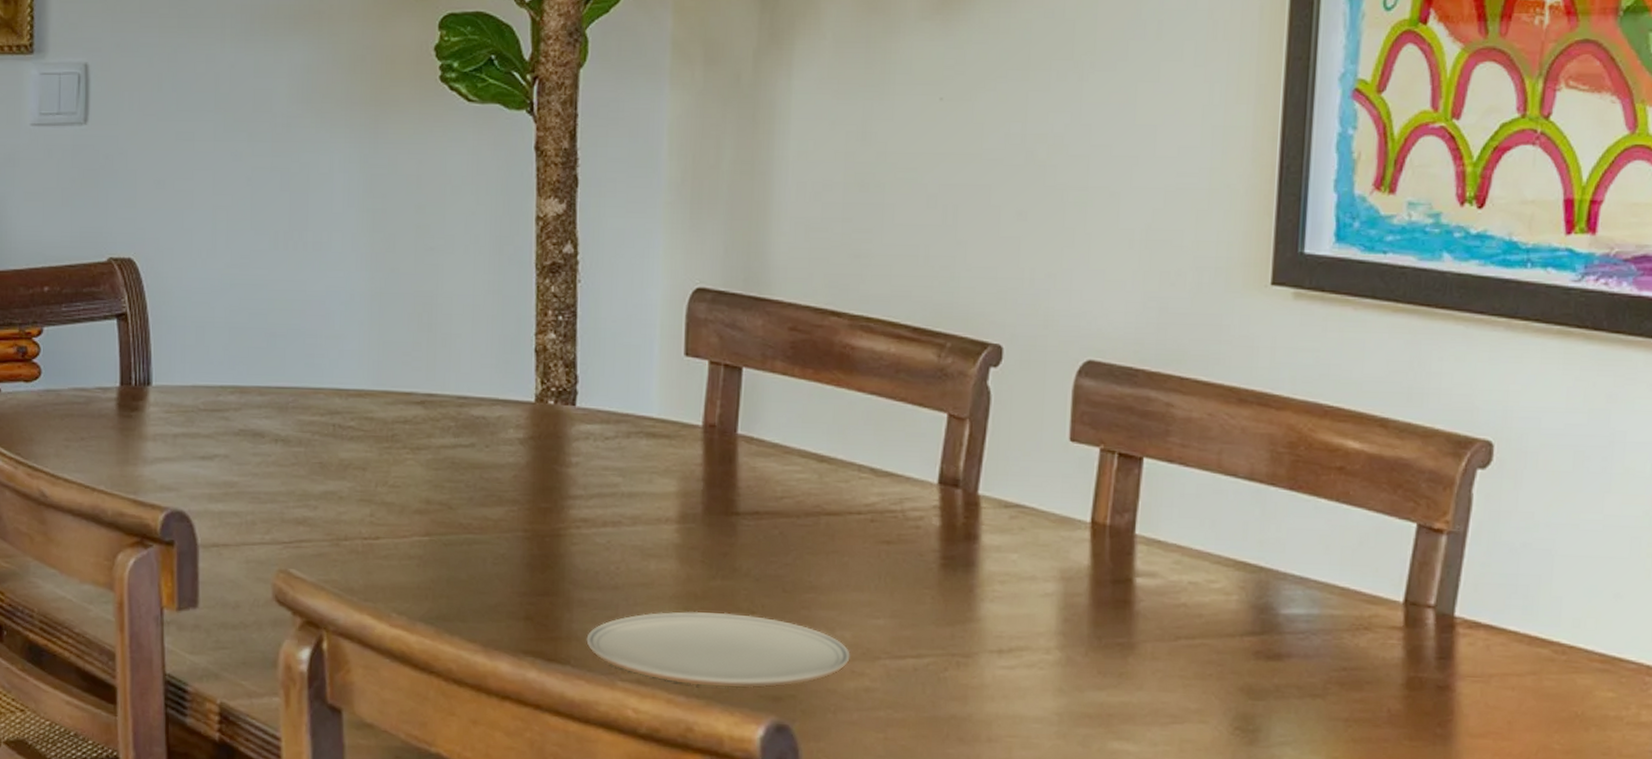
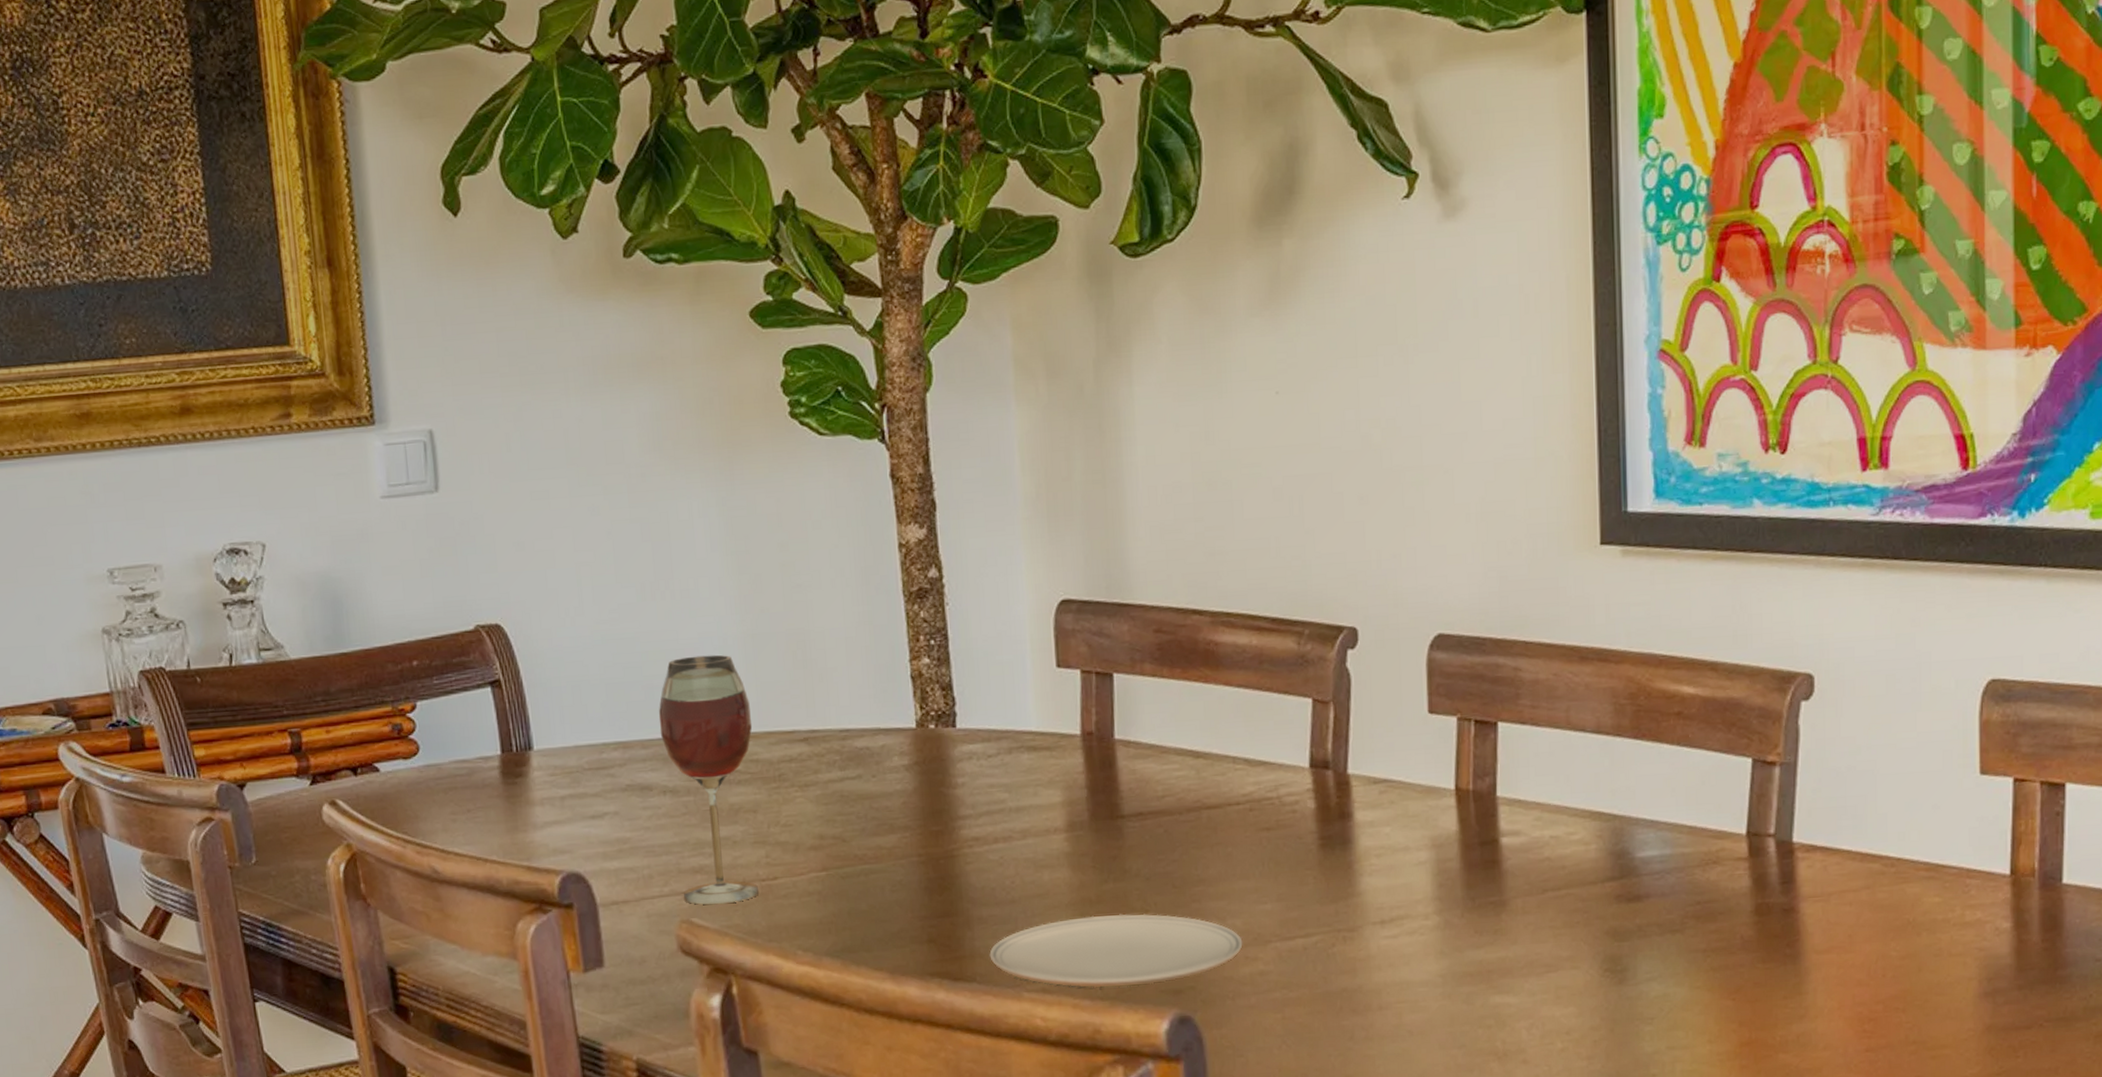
wineglass: none [278,308,371,558] -> present [658,654,758,905]

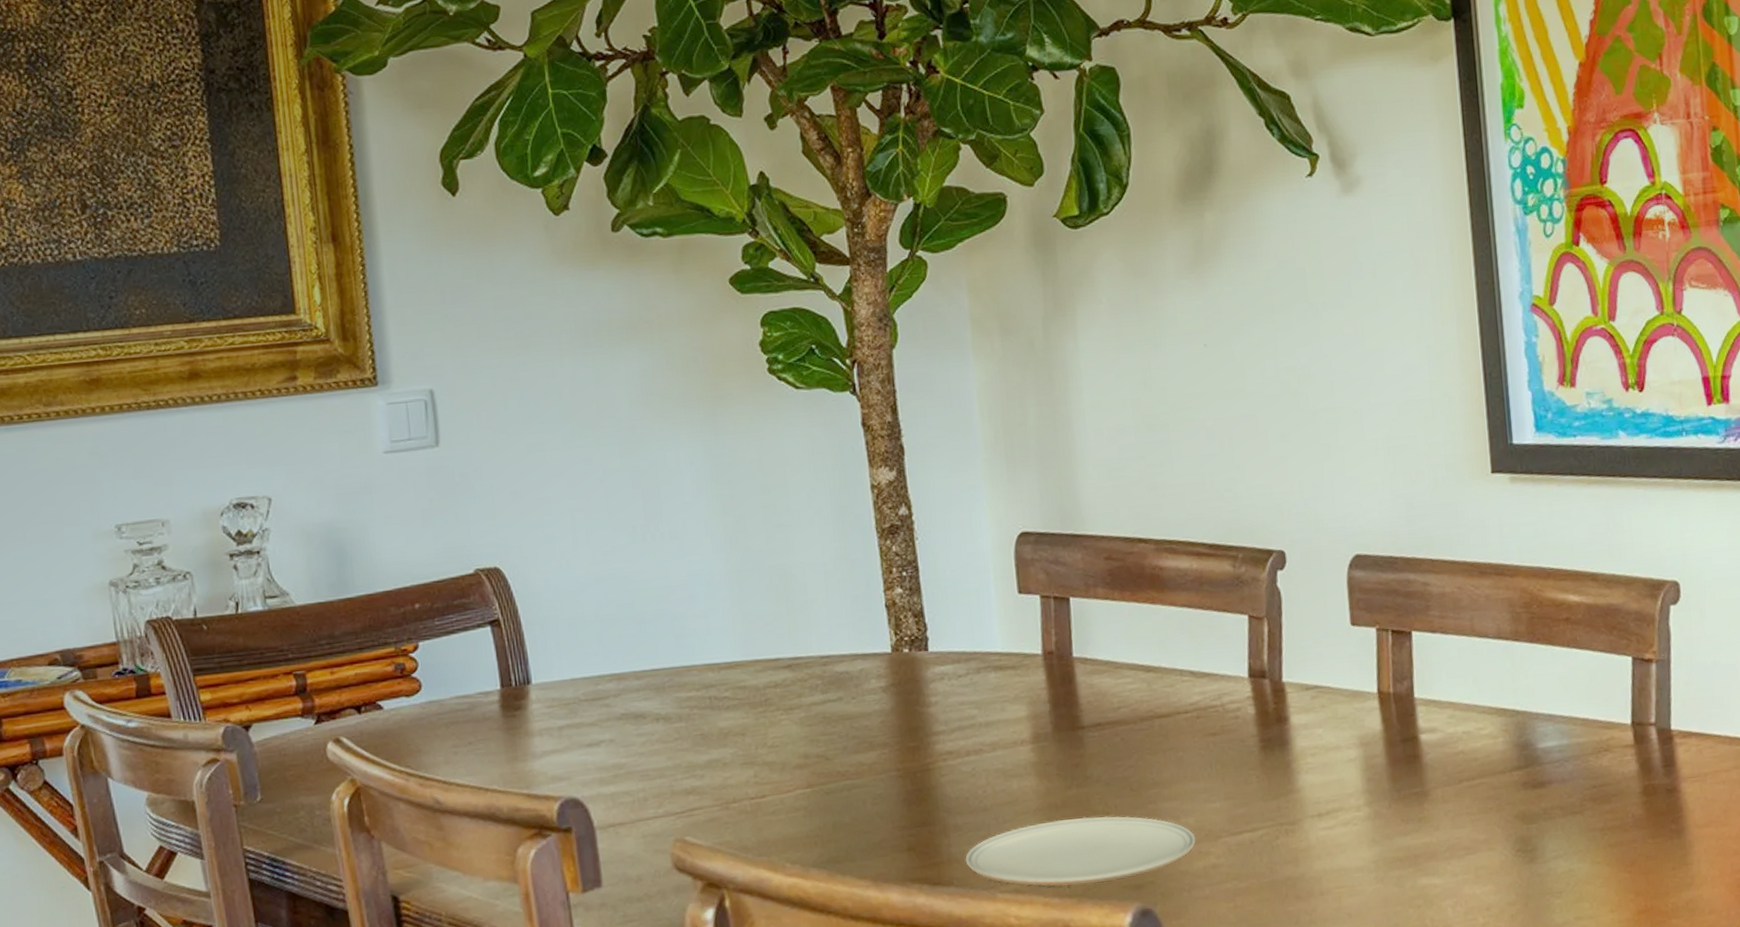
wineglass: present [658,654,758,905] -> none [650,590,748,824]

